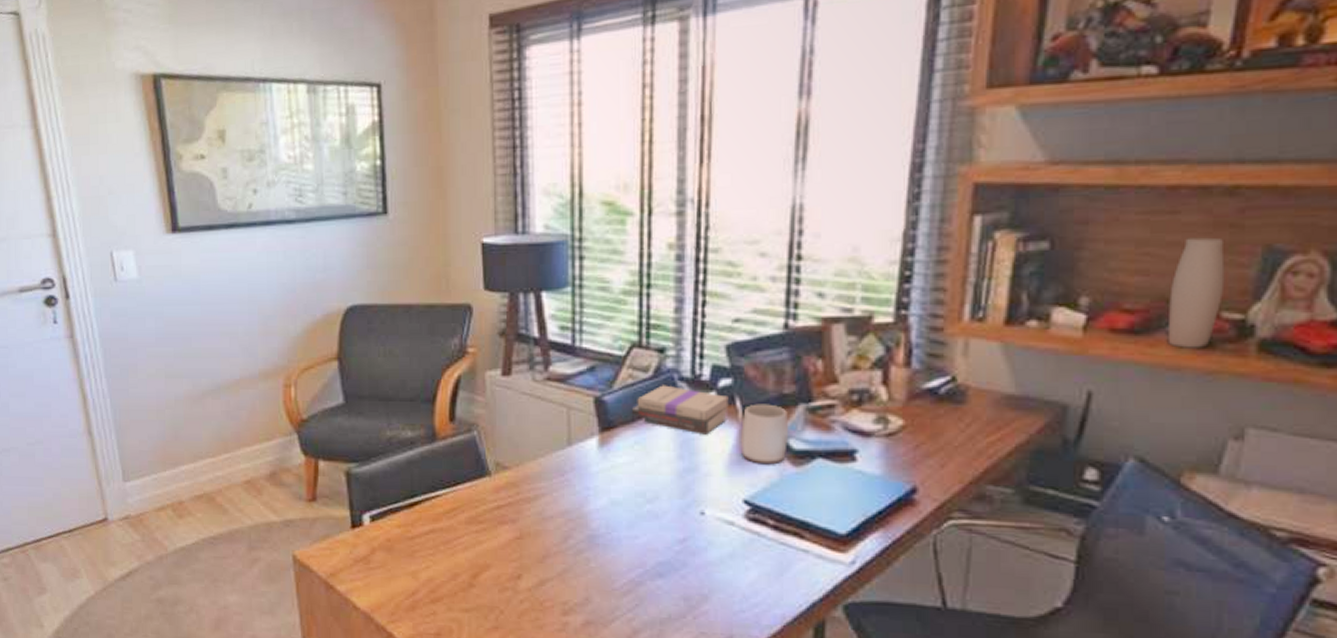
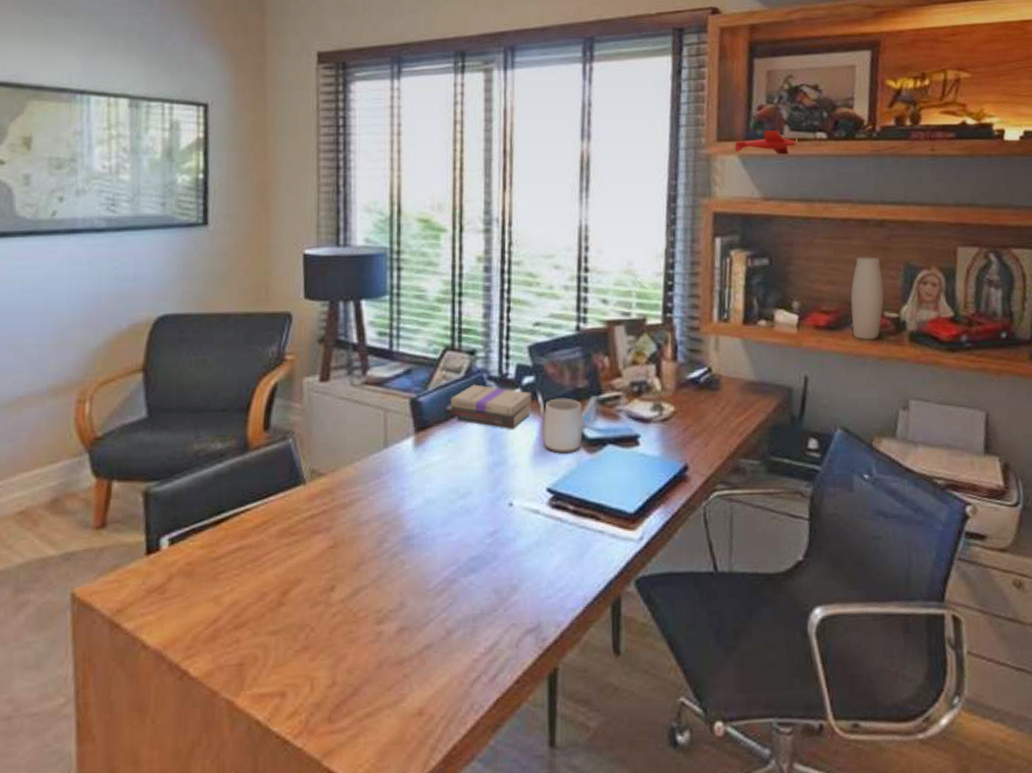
airplane model: none [1011,66,1110,102] -> present [734,129,798,155]

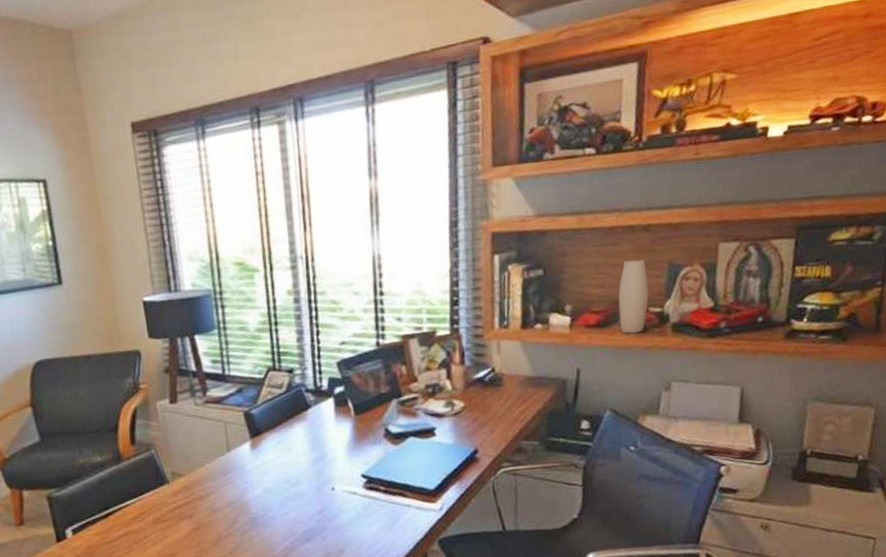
books: present [445,384,532,429] -> none [272,396,343,430]
mug: present [543,398,583,454] -> none [354,402,388,447]
airplane model: present [734,129,798,155] -> none [508,150,568,176]

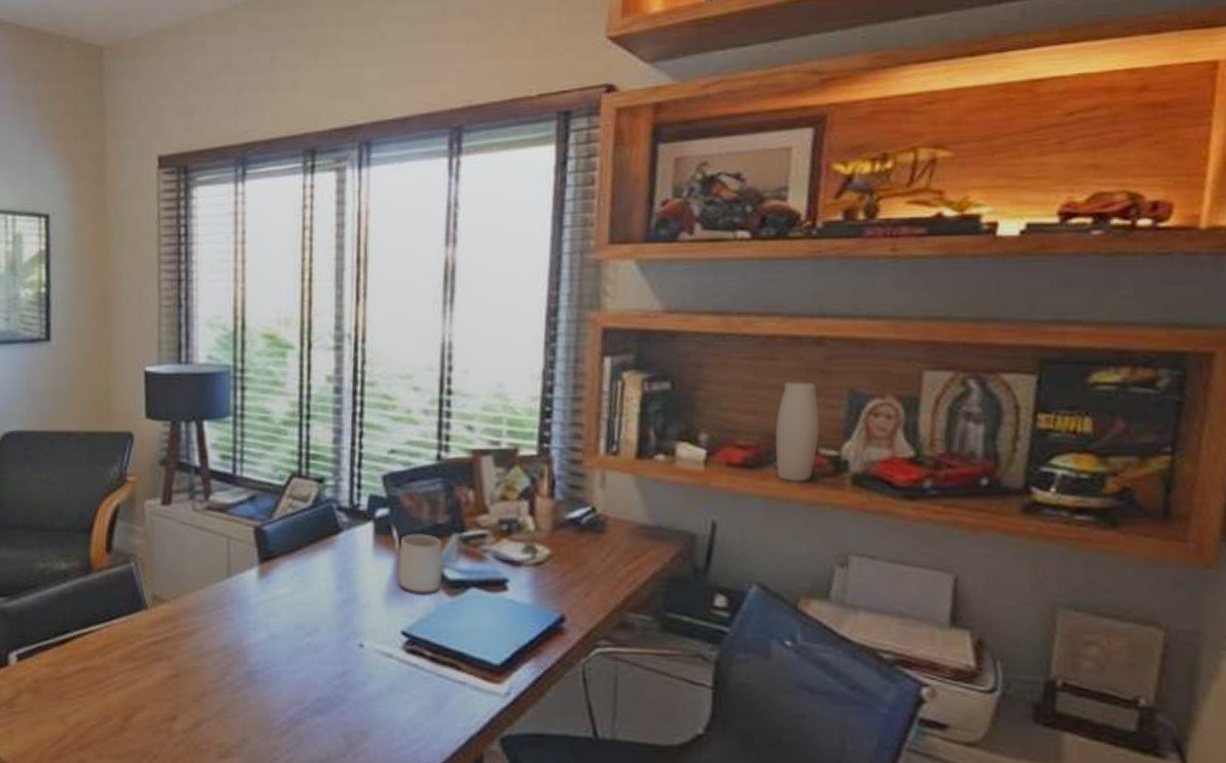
mug: none [354,402,388,447] -> present [398,533,443,595]

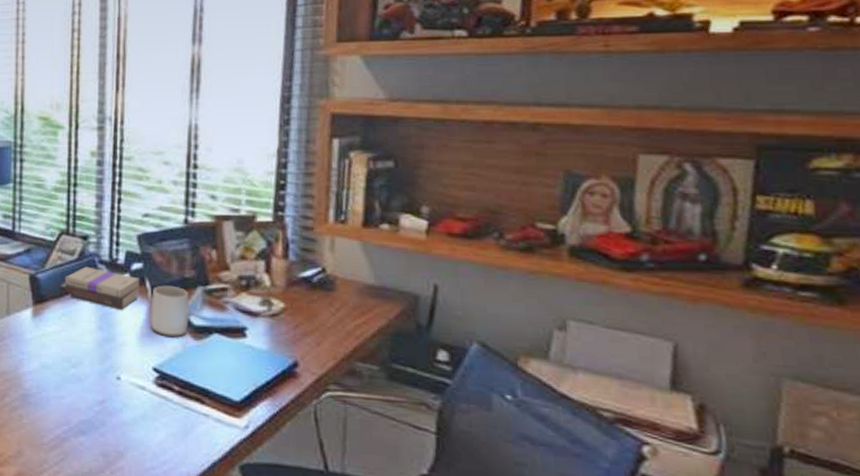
books: none [291,515,386,565] -> present [59,266,140,310]
vase: present [775,381,820,483] -> none [493,162,537,253]

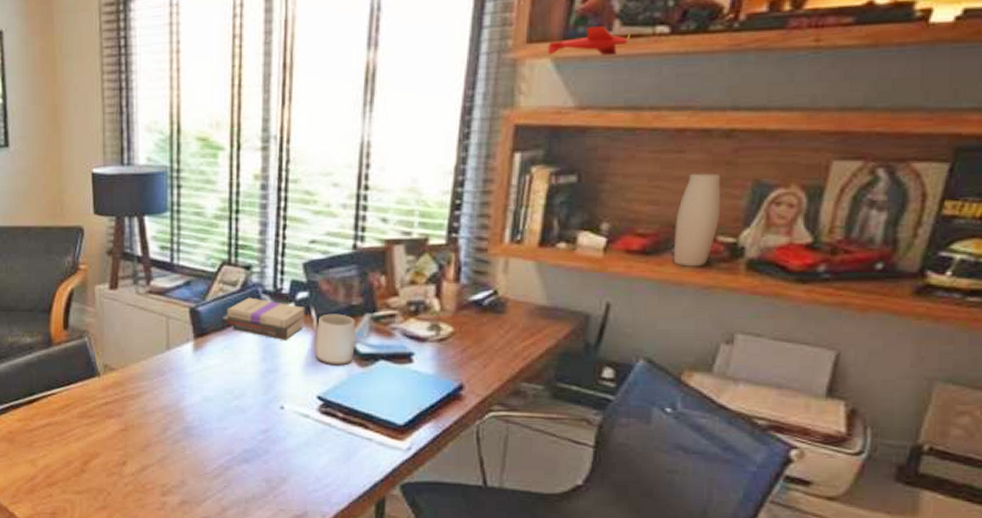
airplane model: none [356,28,431,54] -> present [547,25,630,55]
vase: none [493,162,537,253] -> present [673,173,722,268]

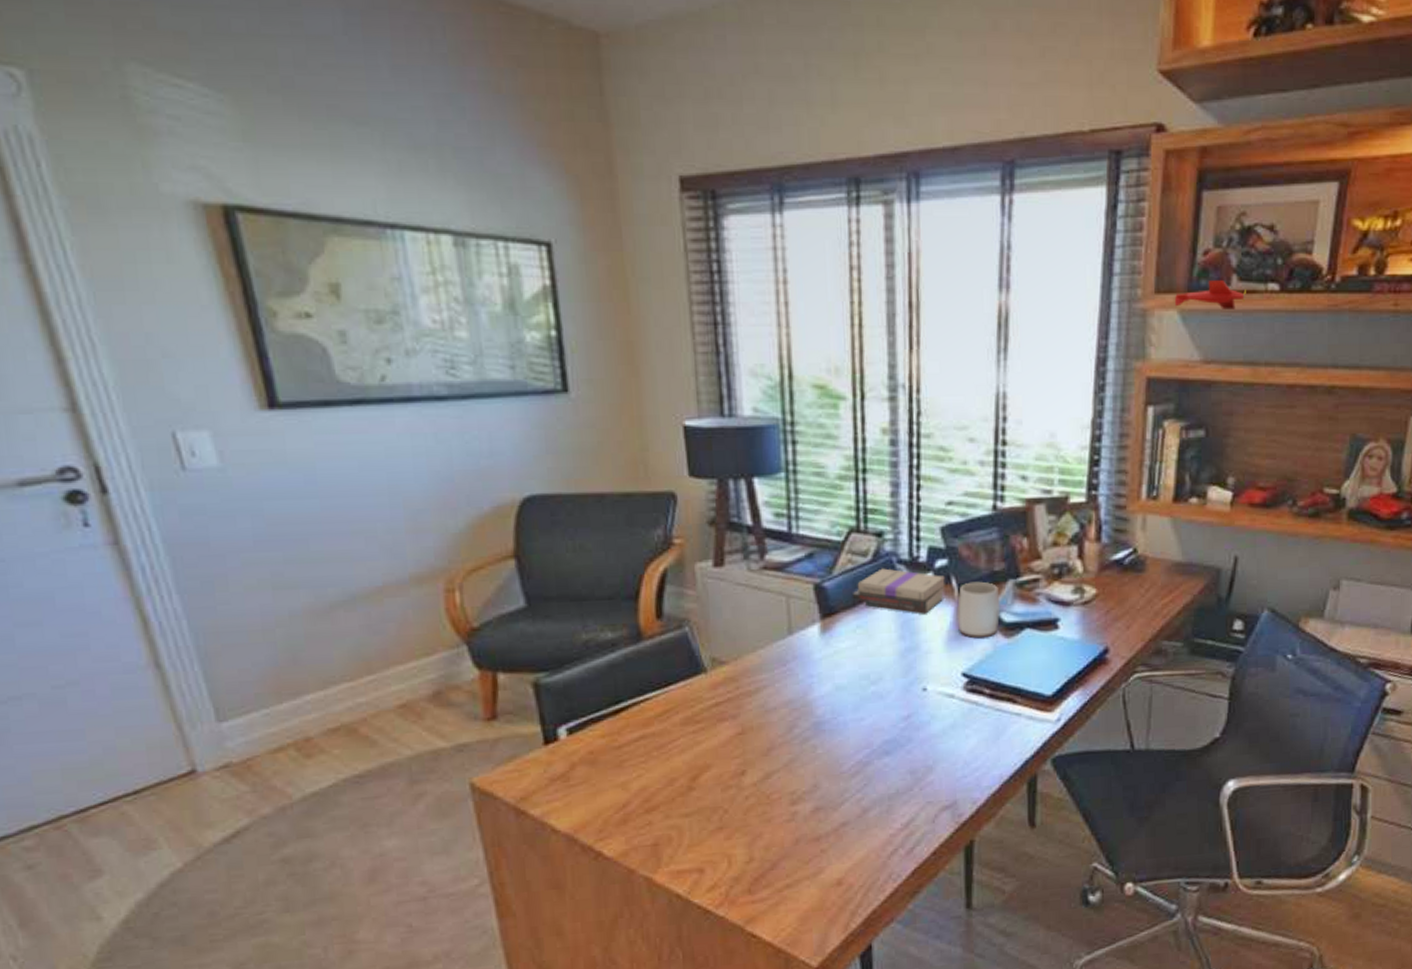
vase: present [673,173,722,268] -> none [1289,427,1326,519]

